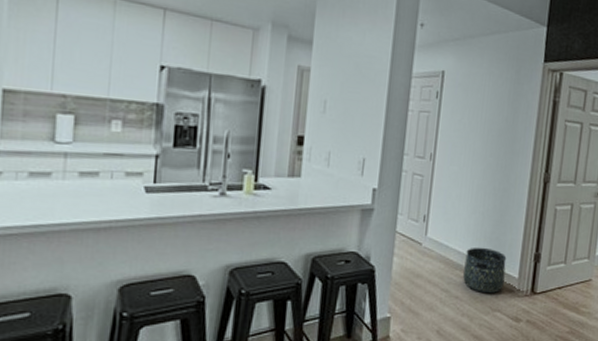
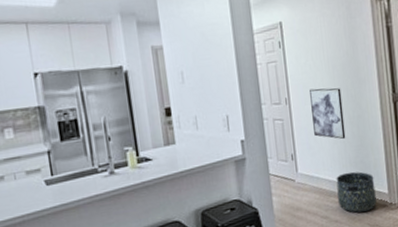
wall art: none [453,149,492,211] -> present [310,88,346,140]

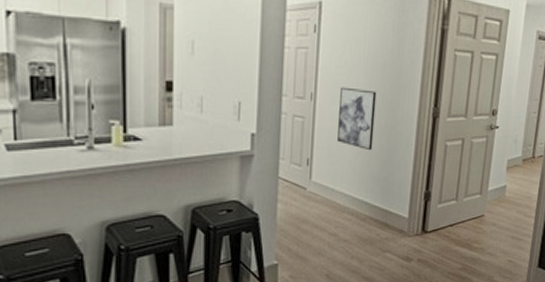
basket: present [336,172,377,213] -> none [351,188,396,236]

